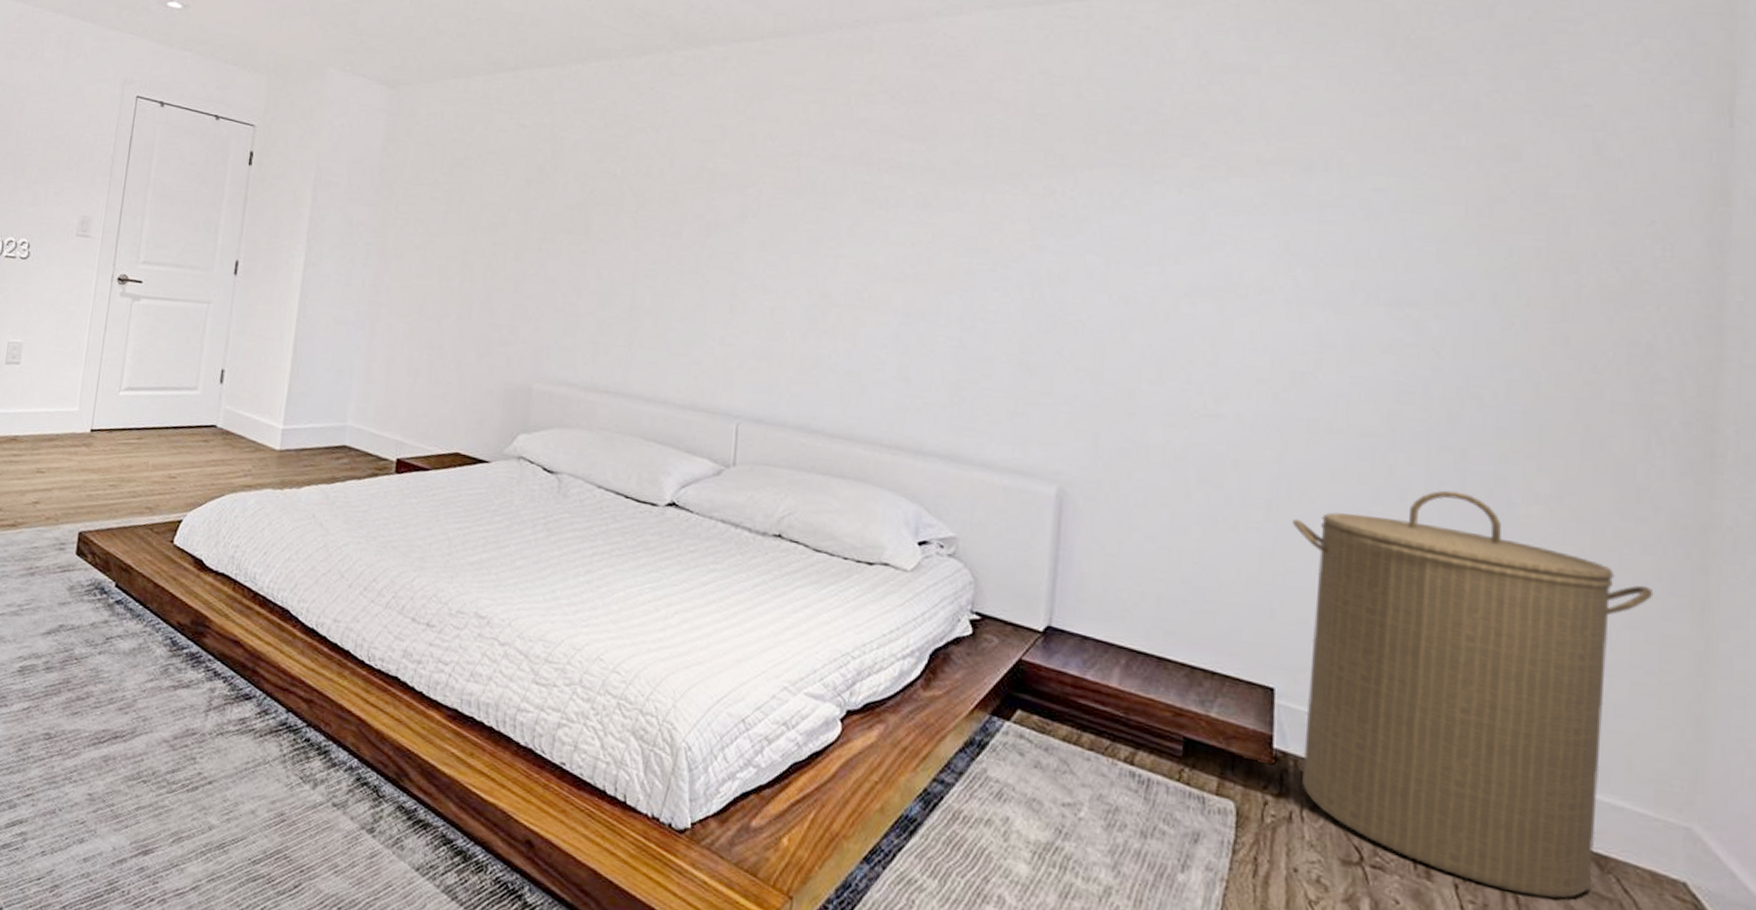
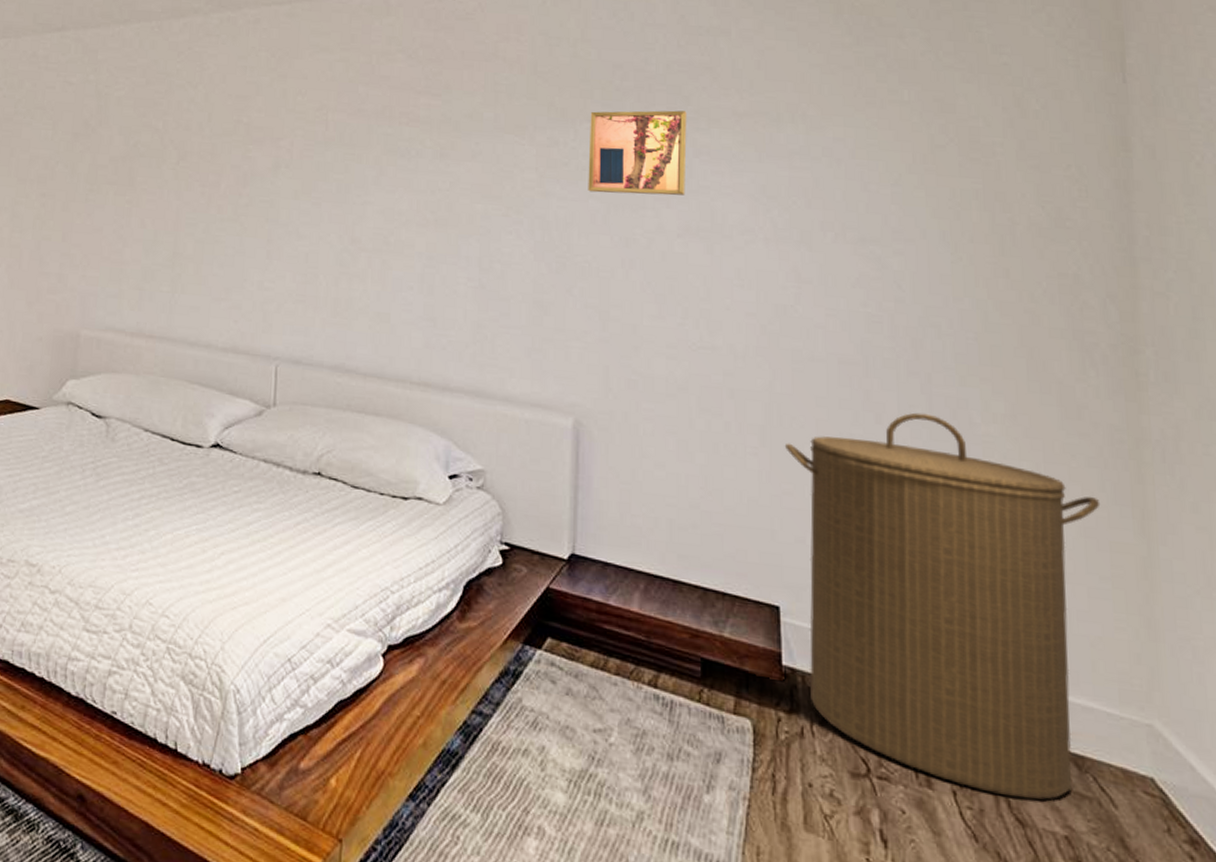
wall art: none [1086,157,1204,251] -> present [588,110,687,196]

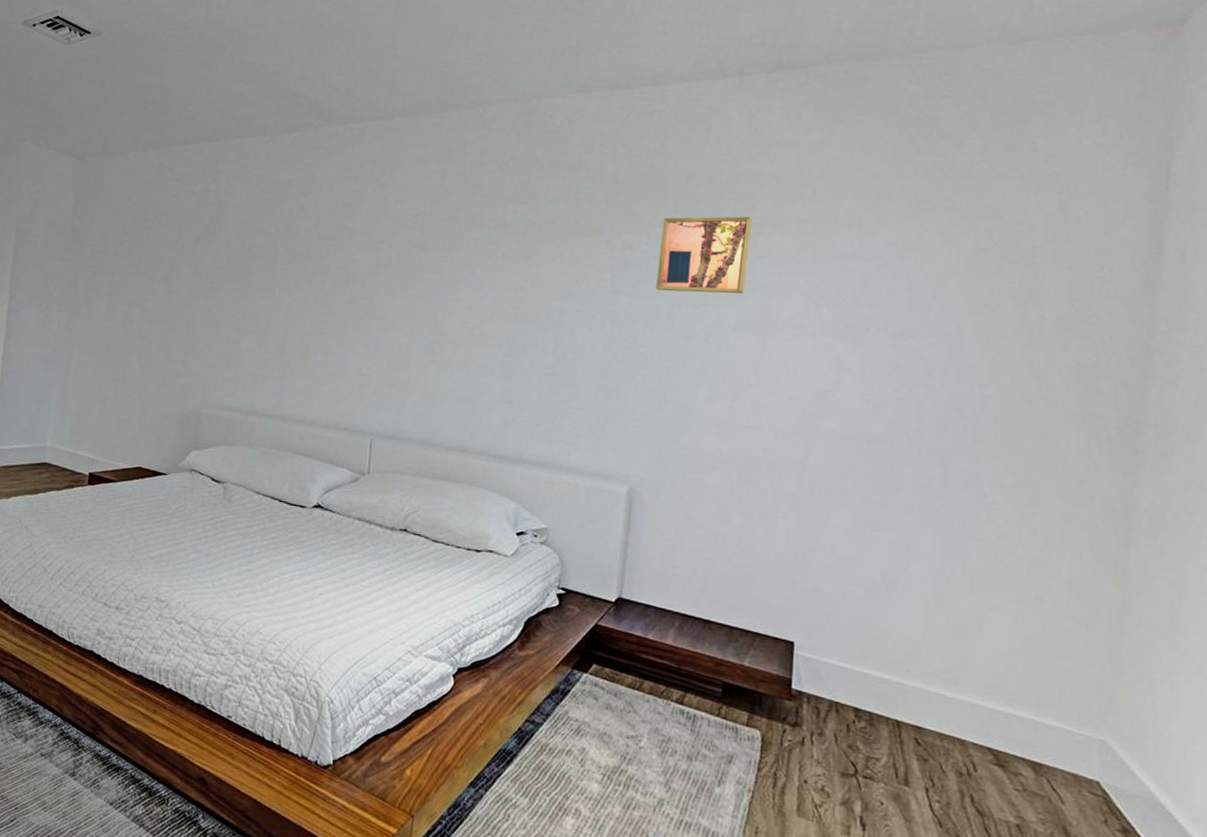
laundry hamper: present [784,412,1101,801] -> none [812,483,1087,797]

